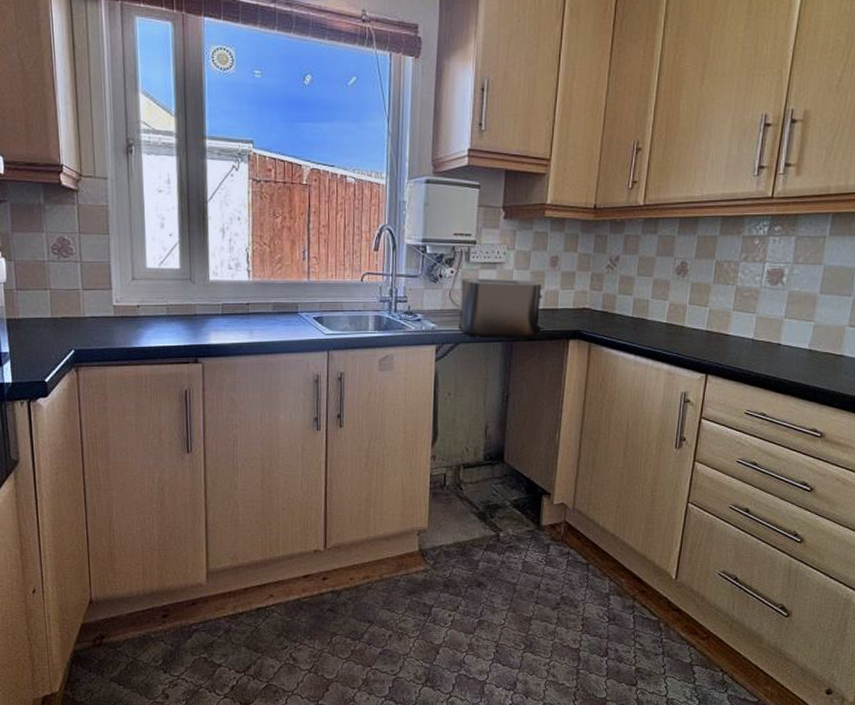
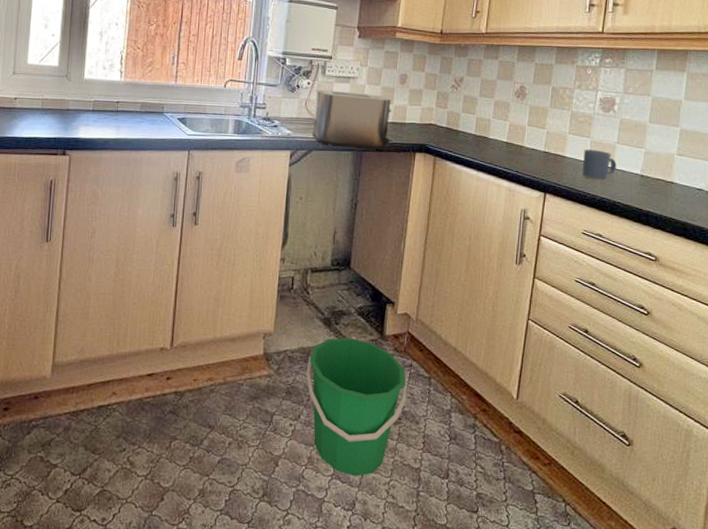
bucket: none [463,529,566,659] -> present [306,337,408,476]
mug: none [746,326,784,359] -> present [582,149,617,181]

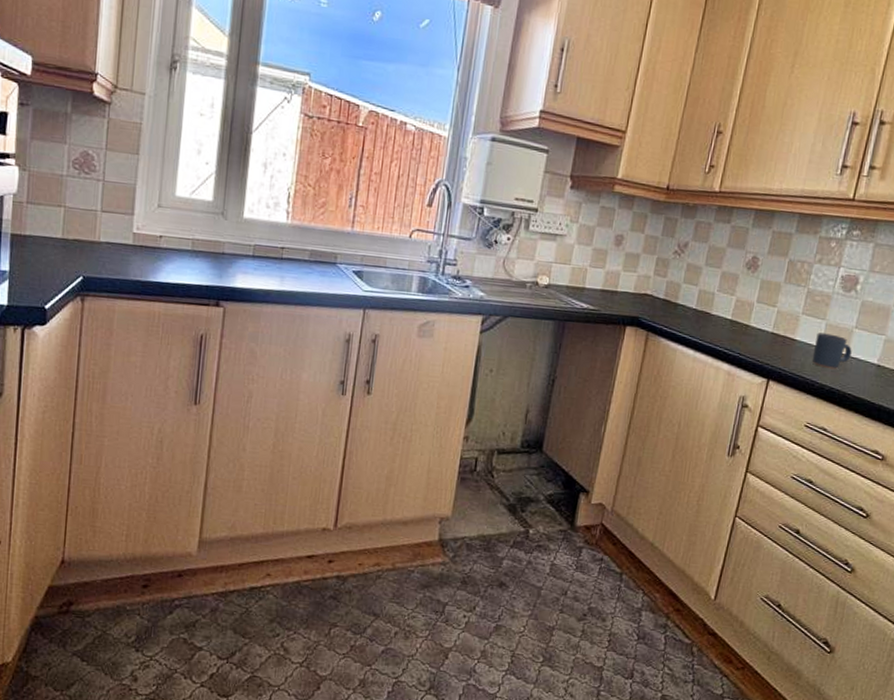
bucket: present [306,337,408,476] -> none [485,526,597,673]
toaster: present [312,89,392,150] -> none [509,246,603,321]

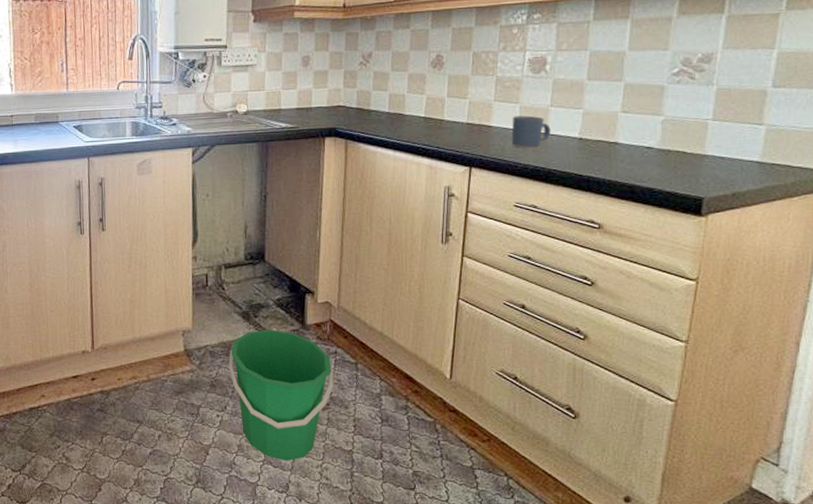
bucket: none [485,526,597,673] -> present [228,329,334,460]

